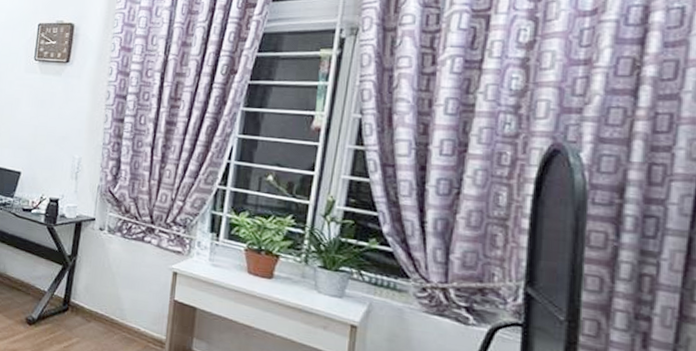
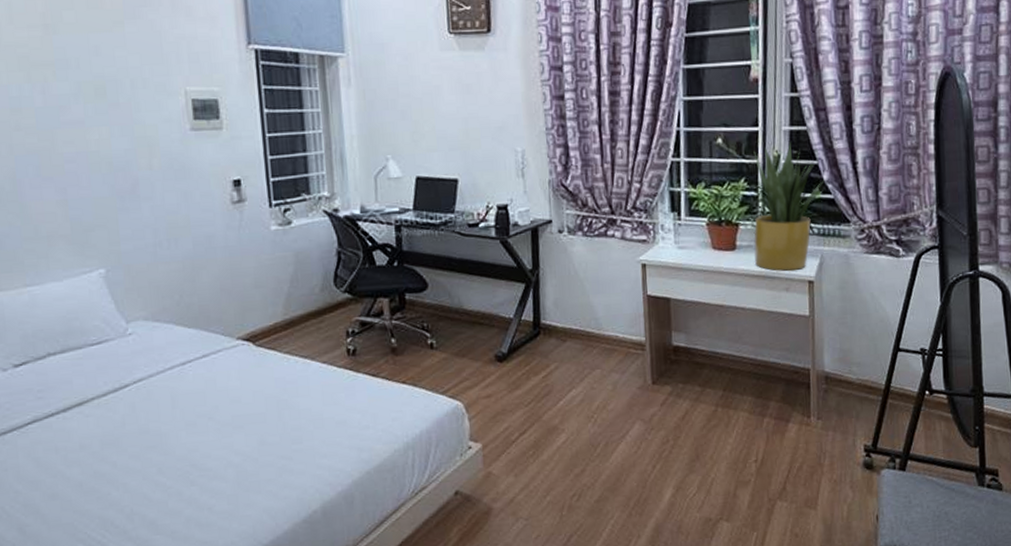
planter: none [291,190,384,312] -> present [753,142,825,271]

